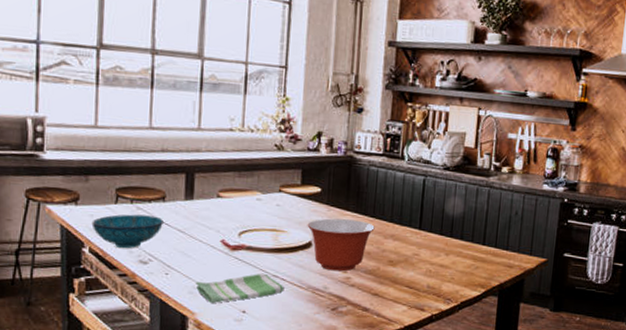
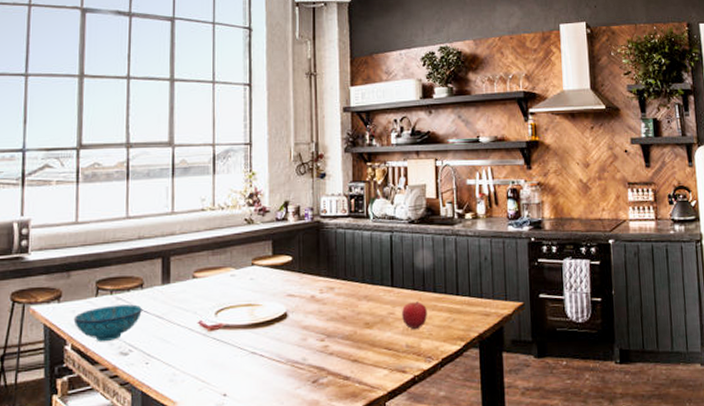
dish towel: present [195,273,285,303] -> none [175,351,263,389]
mixing bowl: present [307,218,375,272] -> none [281,285,348,341]
fruit: none [426,246,452,272] -> present [402,301,427,329]

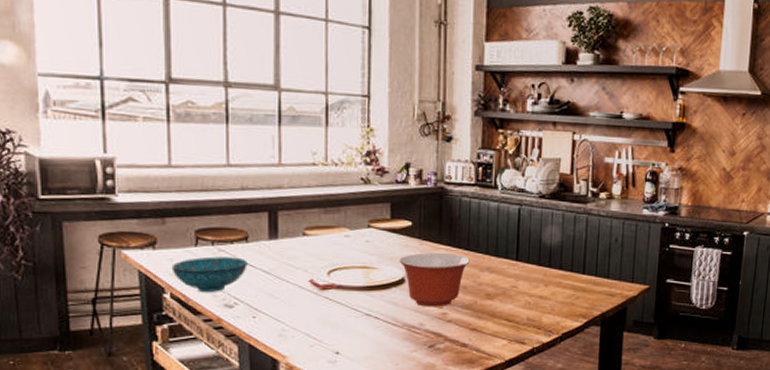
mixing bowl: none [281,285,348,341] -> present [399,253,470,307]
fruit: present [402,301,427,329] -> none [525,277,551,303]

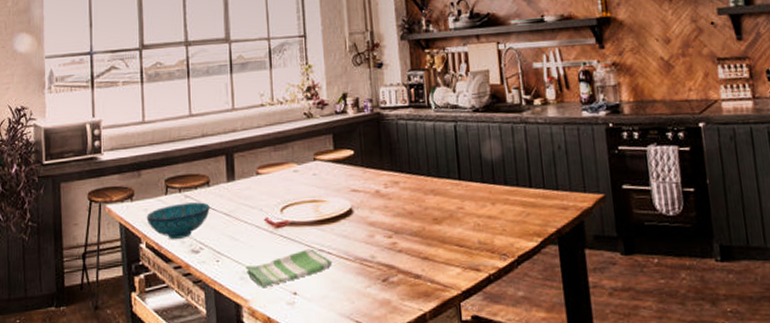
dish towel: none [285,312,379,345] -> present [245,248,332,287]
mixing bowl: present [399,253,470,307] -> none [345,179,413,238]

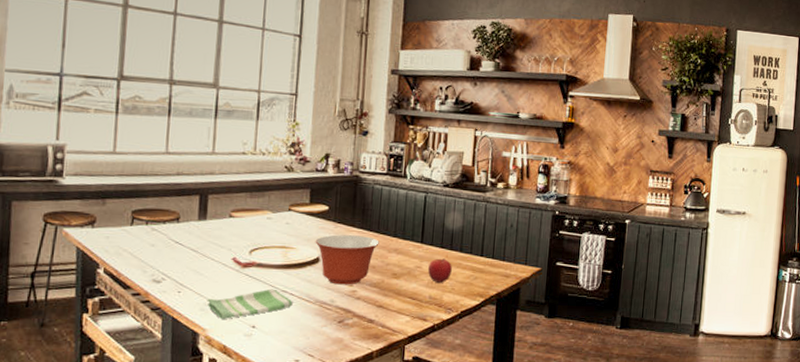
bowl: present [146,202,210,240] -> none [107,235,177,269]
mixing bowl: none [345,179,413,238] -> present [315,234,379,285]
fruit: none [471,195,499,224] -> present [428,258,452,283]

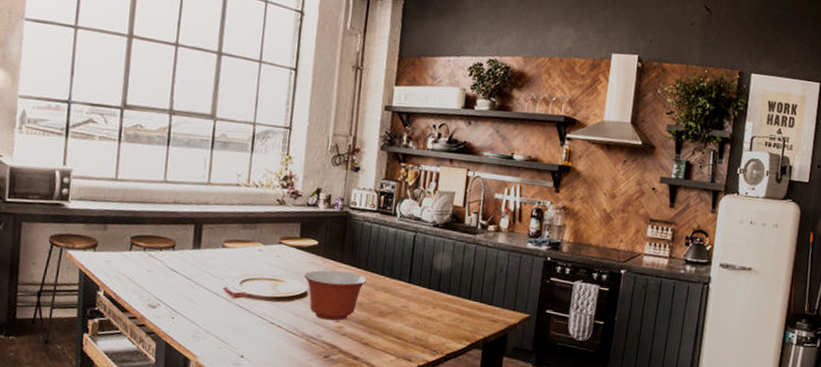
dish towel: present [207,288,293,319] -> none [198,320,281,347]
fruit: present [428,258,452,283] -> none [414,299,439,324]

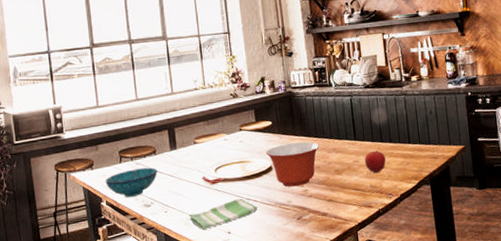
bowl: none [107,261,172,294] -> present [105,167,157,198]
dish towel: none [198,320,281,347] -> present [188,198,257,230]
fruit: none [414,299,439,324] -> present [365,150,386,173]

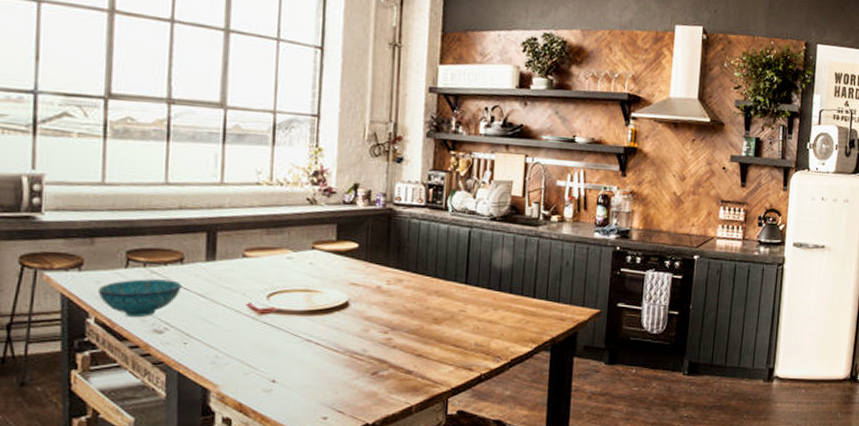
dish towel: present [188,198,257,230] -> none [218,338,319,373]
mixing bowl: present [266,142,319,187] -> none [343,275,418,332]
fruit: present [365,150,386,173] -> none [473,301,501,328]

